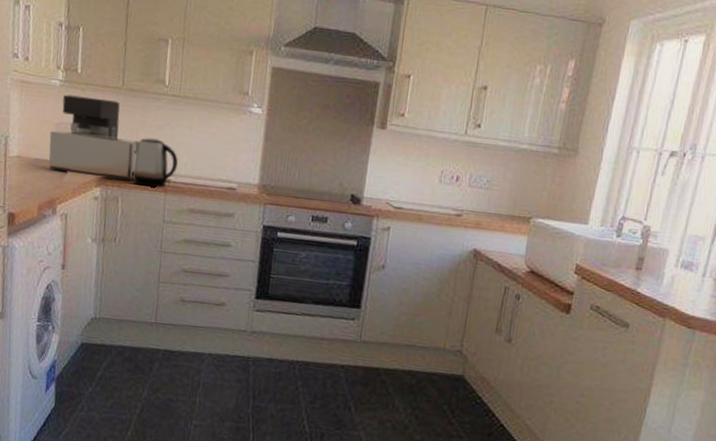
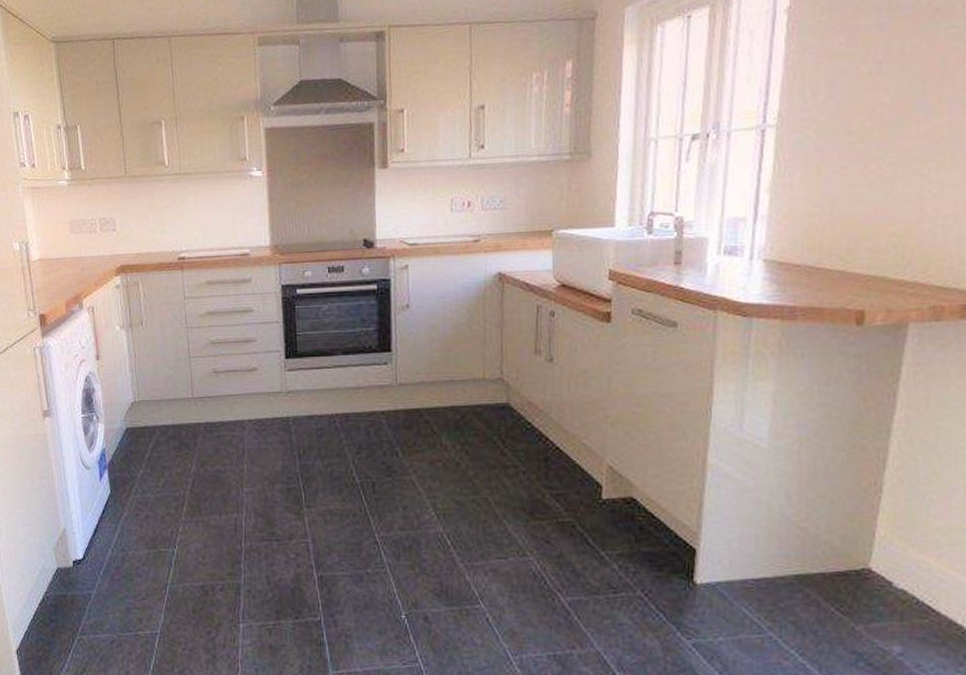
toaster: present [48,130,137,181] -> none [65,224,151,267]
coffee maker: present [62,94,120,139] -> none [72,190,130,228]
kettle: present [133,138,178,188] -> none [145,219,189,268]

